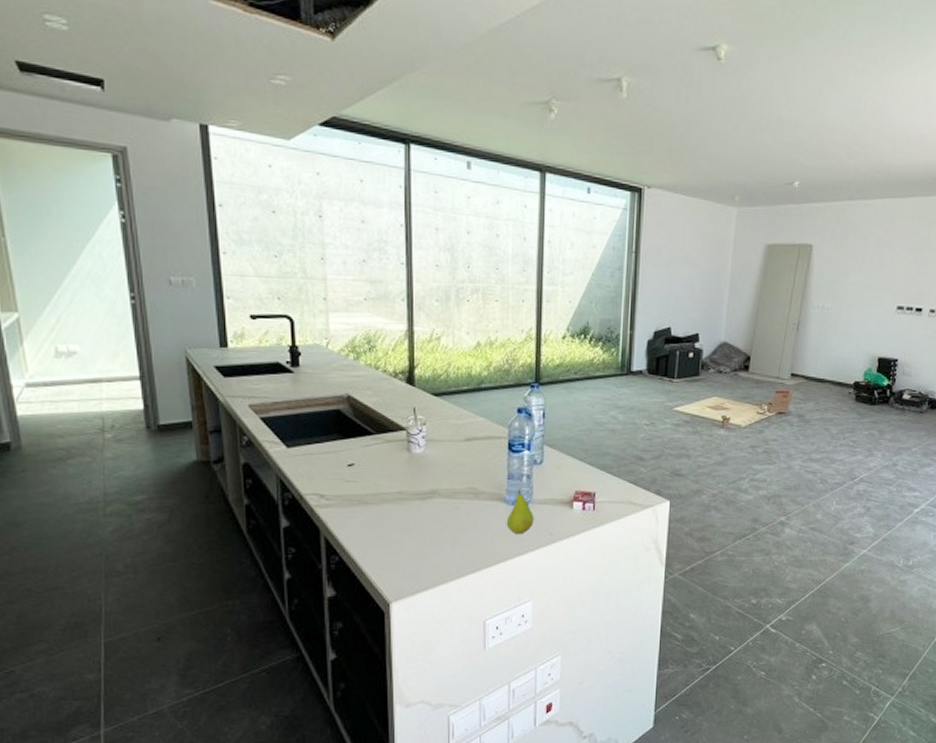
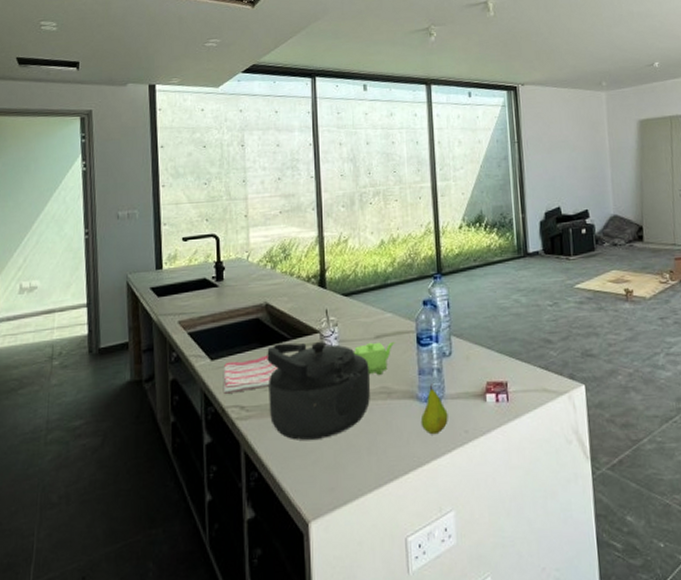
dish towel: none [300,447,361,482] -> present [223,355,279,394]
kettle: none [349,437,457,531] -> present [267,342,370,440]
teapot: none [442,444,486,476] -> present [354,342,395,375]

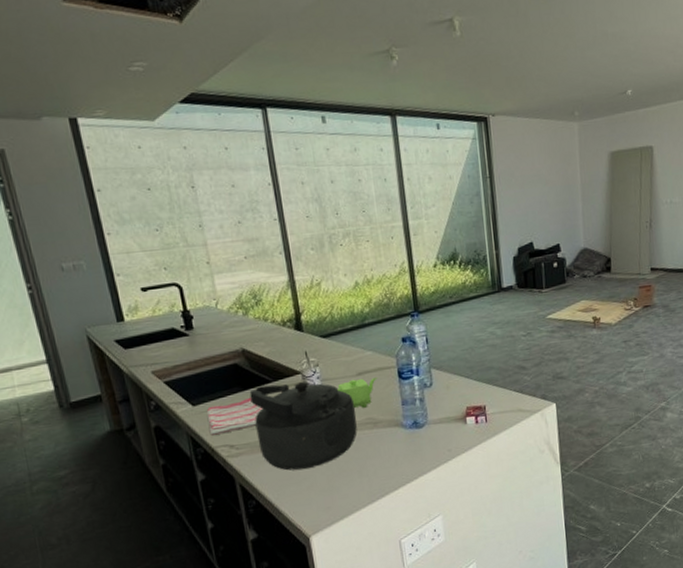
fruit: present [420,384,448,435] -> none [406,412,432,456]

